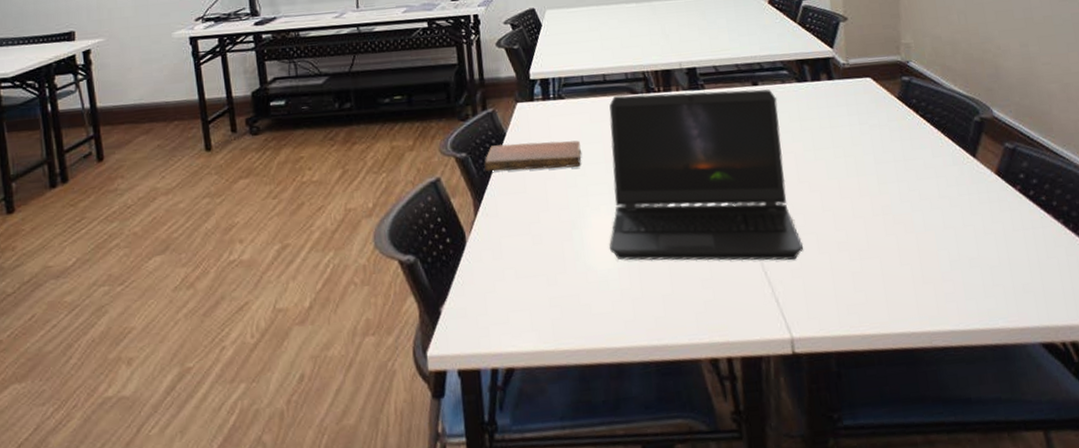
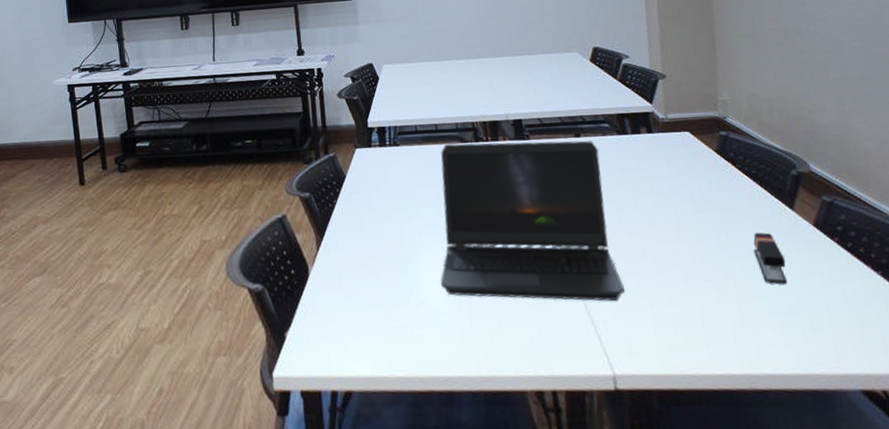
notebook: present [484,140,581,172] -> none [326,184,415,211]
stapler: none [935,182,969,237] -> present [753,232,788,285]

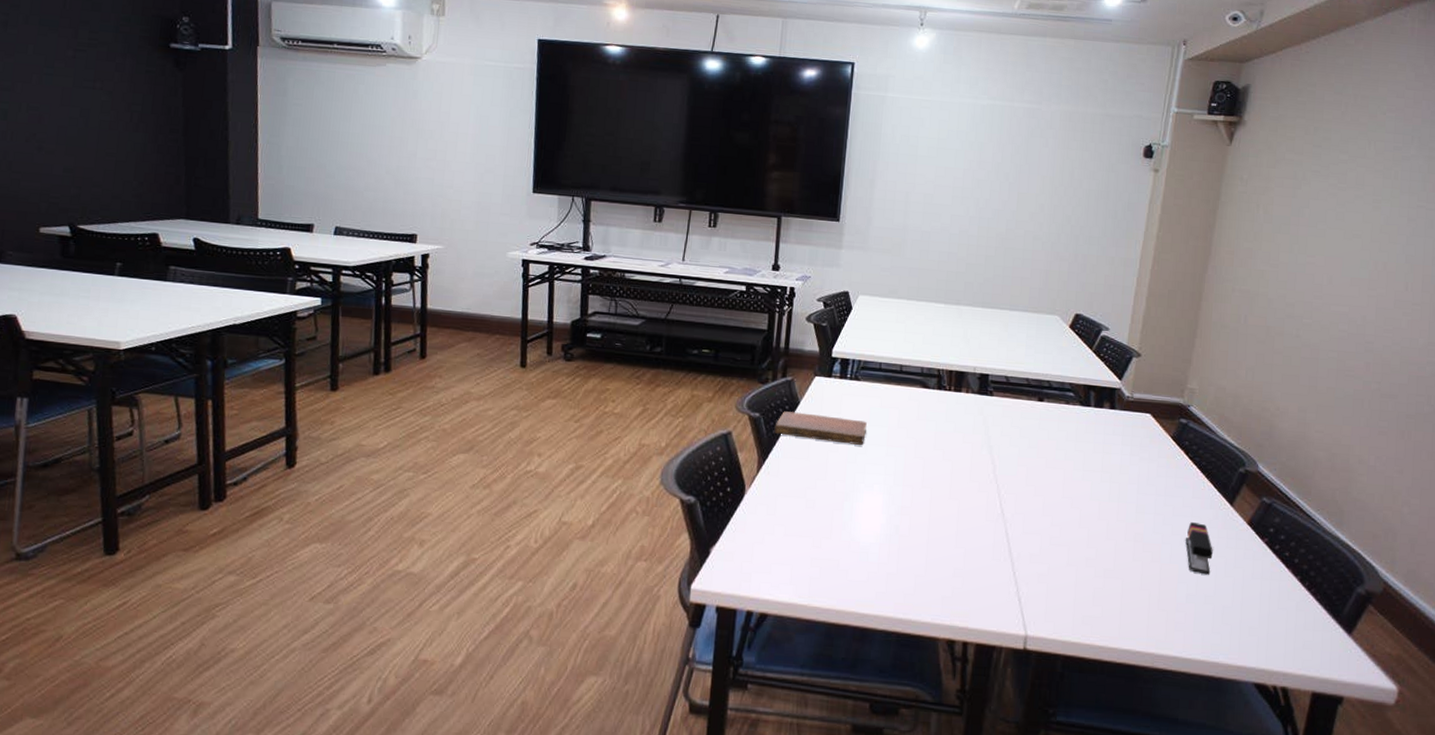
notebook: none [326,184,415,211] -> present [774,411,867,445]
laptop computer: present [440,140,625,302] -> none [875,387,1059,567]

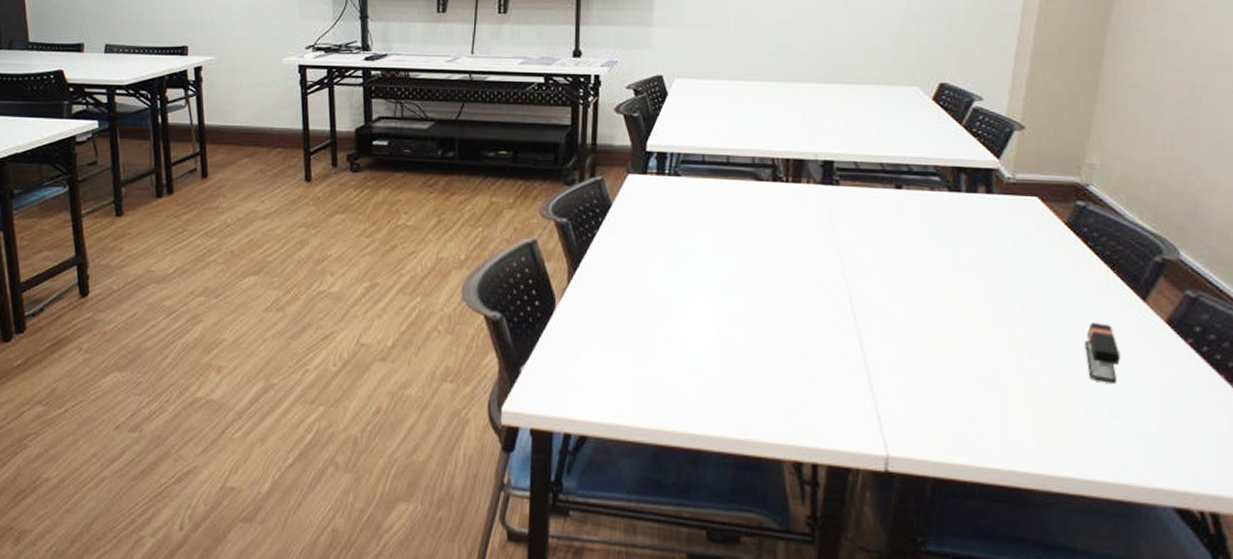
notebook: present [774,411,867,445] -> none [584,215,690,249]

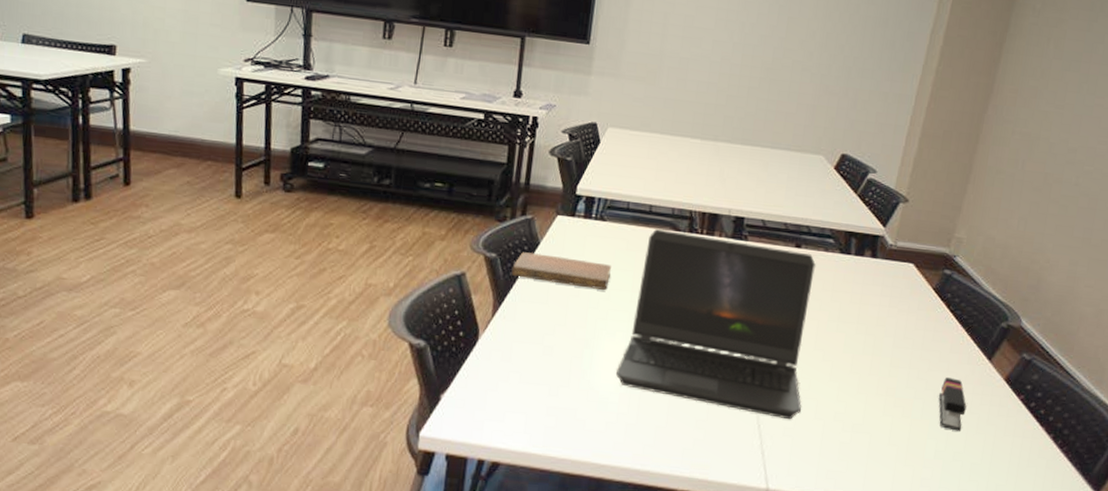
notebook: none [584,215,690,249] -> present [511,252,611,290]
laptop computer: none [704,180,922,379] -> present [615,229,817,420]

